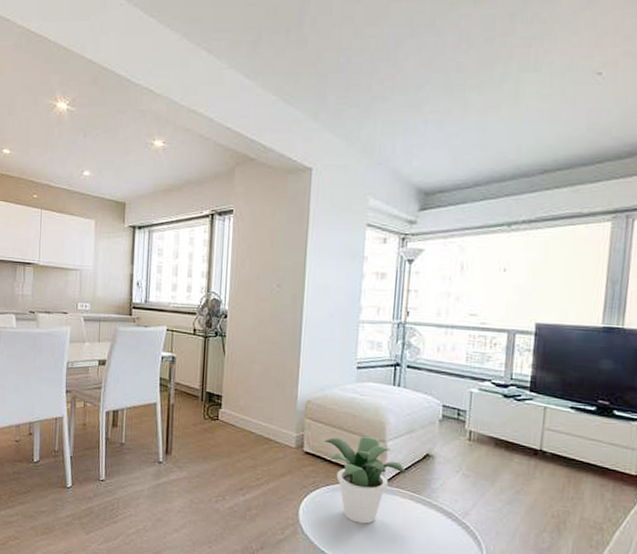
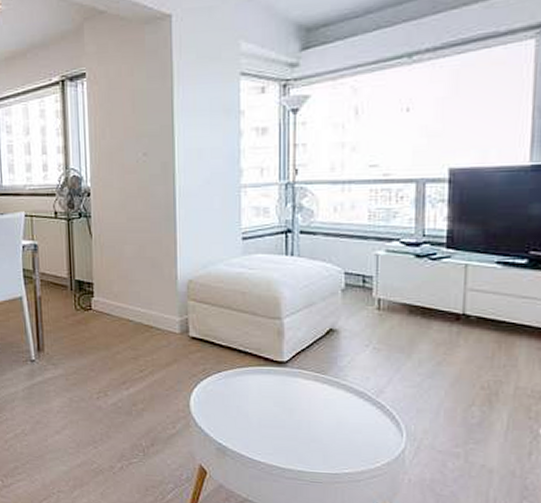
potted plant: present [324,435,406,524] -> none [212,314,307,411]

